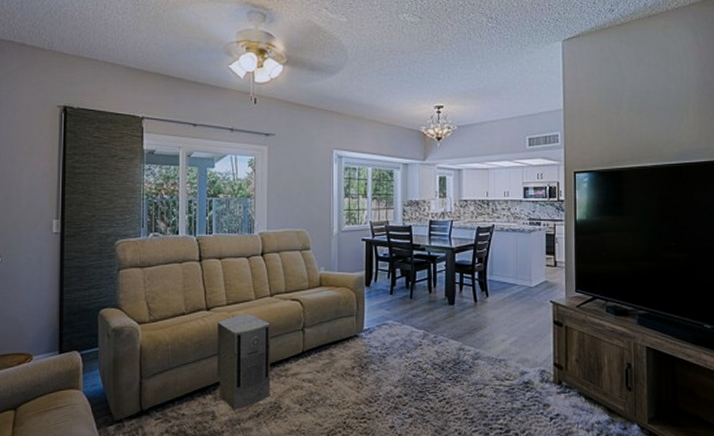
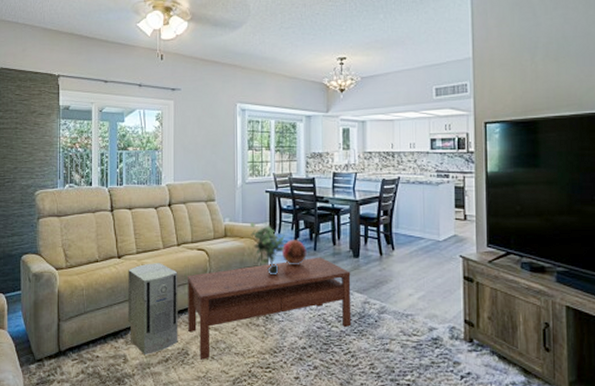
coffee table: none [280,305,447,413] -> present [187,257,352,360]
potted plant: none [345,271,382,325] -> present [249,222,286,275]
decorative orb: none [377,288,403,314] -> present [281,240,307,266]

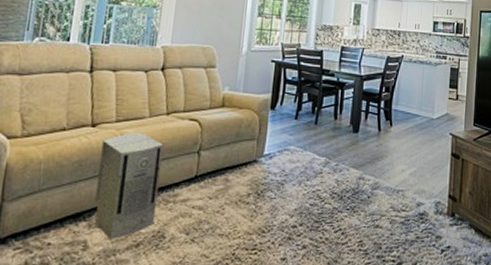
coffee table: present [187,257,352,360] -> none [168,131,349,243]
potted plant: present [249,222,286,275] -> none [250,92,287,150]
decorative orb: present [281,240,307,266] -> none [281,113,308,140]

